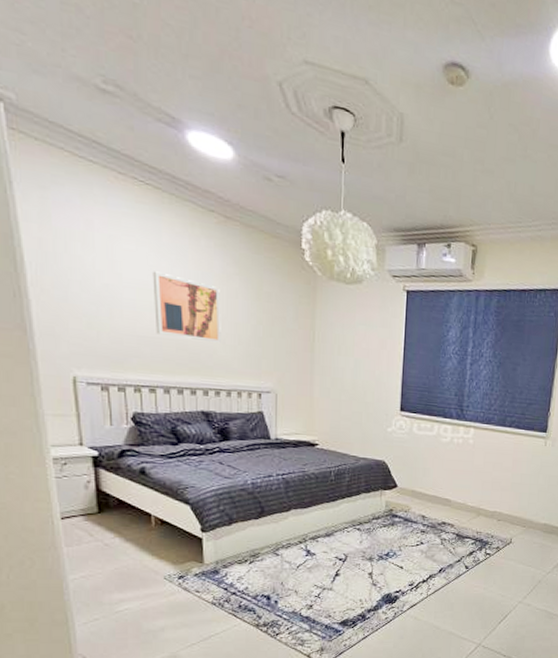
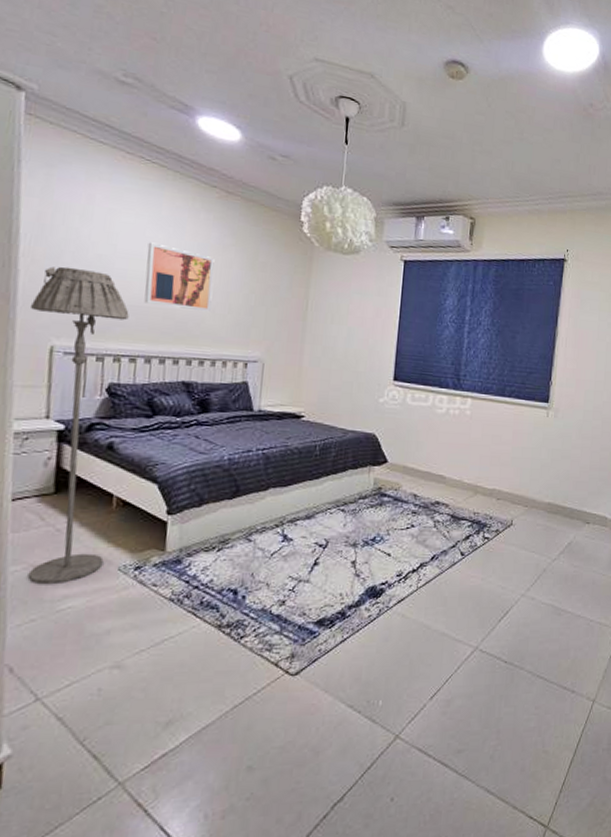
floor lamp: none [47,296,150,591] -> present [27,266,129,585]

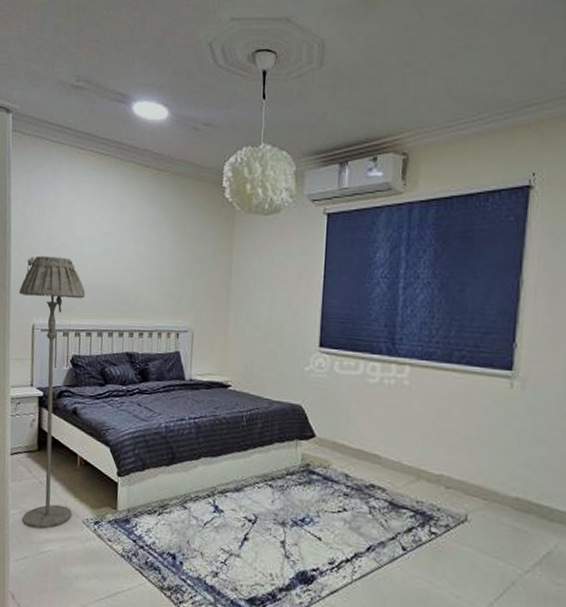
wall art: present [144,242,215,312] -> none [96,226,149,286]

